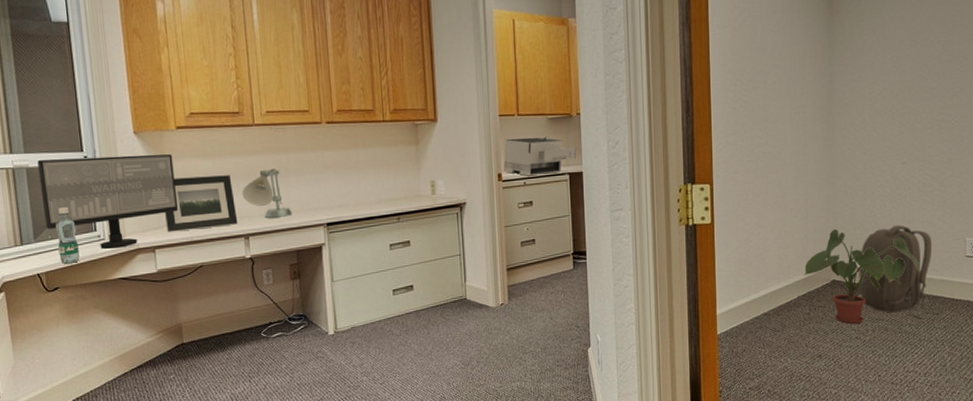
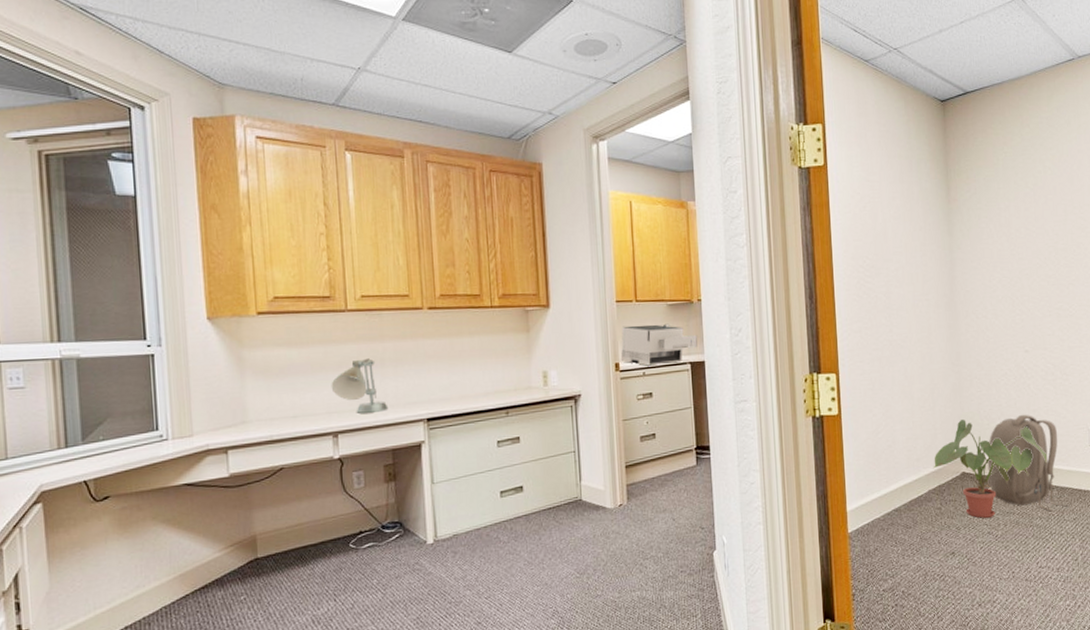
computer monitor: present [37,154,179,249] -> none [91,343,257,451]
bottle: present [55,207,80,264] -> none [108,403,137,469]
picture frame: present [164,175,238,233] -> none [239,366,326,431]

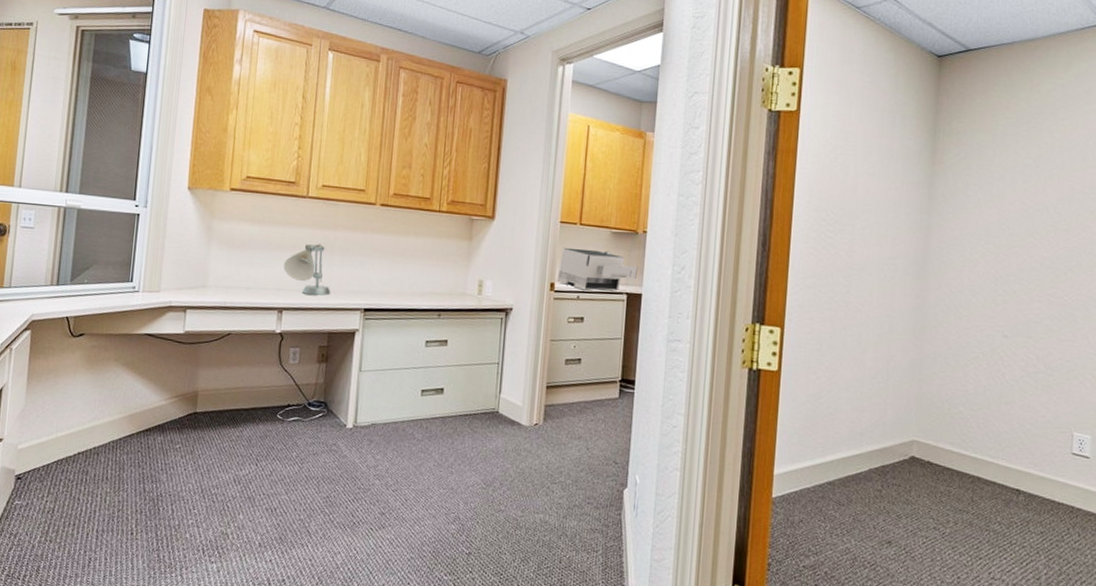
house plant: present [933,420,1048,518] -> none [878,399,1017,512]
backpack: present [987,414,1070,512] -> none [942,404,1038,519]

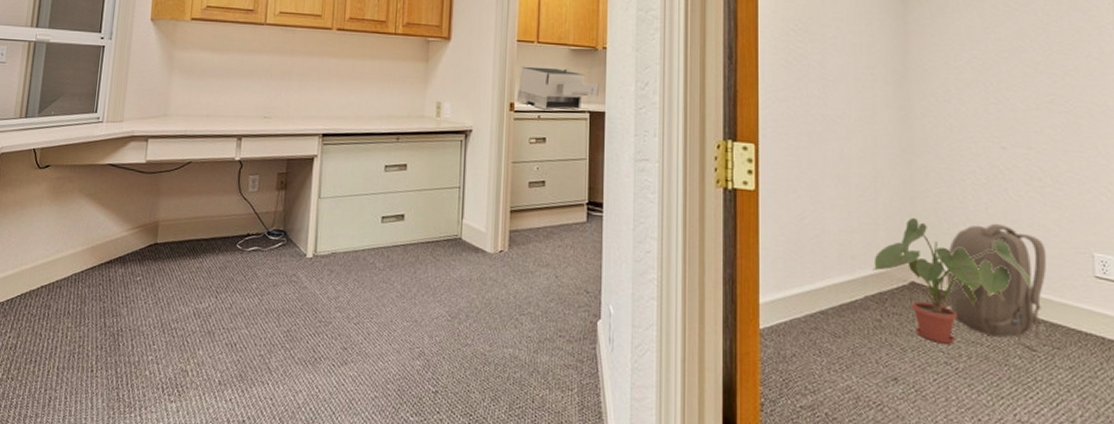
desk lamp: present [283,244,331,296] -> none [242,70,290,122]
house plant: none [878,399,1017,512] -> present [872,218,1032,344]
backpack: none [942,404,1038,519] -> present [946,223,1064,353]

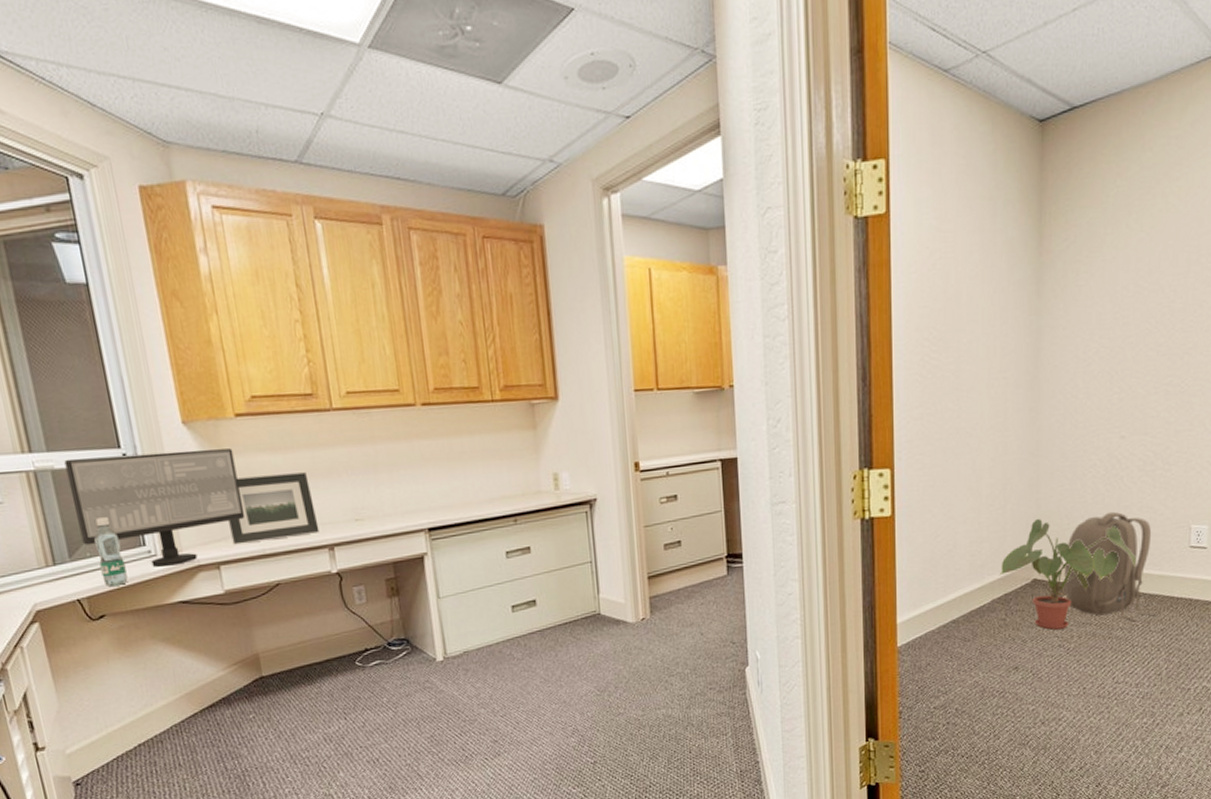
computer monitor: none [51,36,183,133] -> present [64,448,245,567]
bottle: none [57,85,80,142] -> present [93,517,128,586]
picture frame: none [163,68,235,124] -> present [227,472,320,545]
printer: present [516,66,600,110] -> none [640,415,730,465]

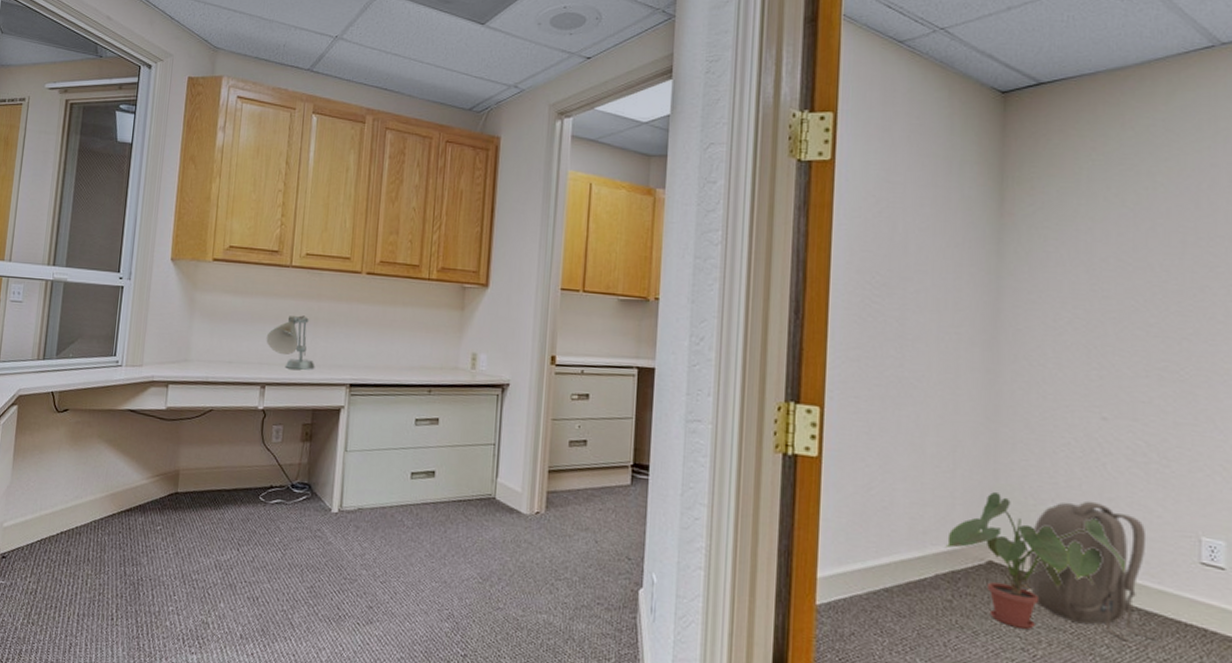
computer monitor: present [64,448,245,567] -> none [69,275,204,377]
bottle: present [93,517,128,586] -> none [75,326,98,386]
picture frame: present [227,472,320,545] -> none [184,312,258,371]
desk lamp: none [321,463,386,524] -> present [266,315,315,370]

